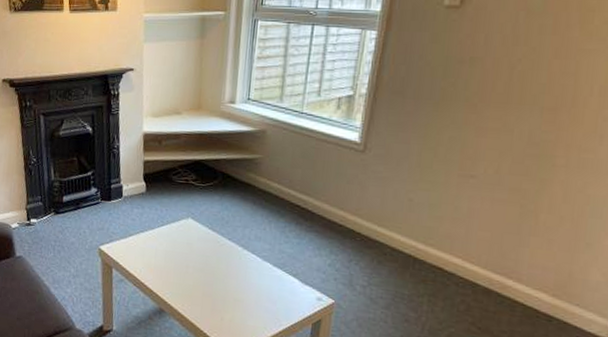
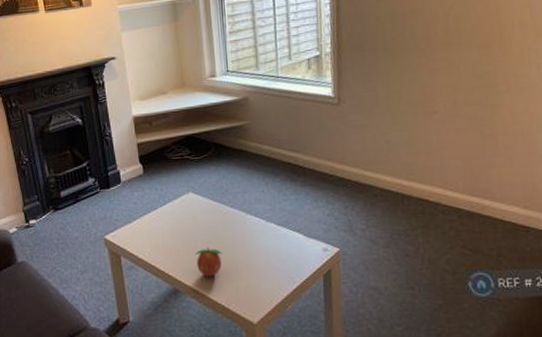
fruit: none [185,275,212,304] -> present [195,247,222,277]

